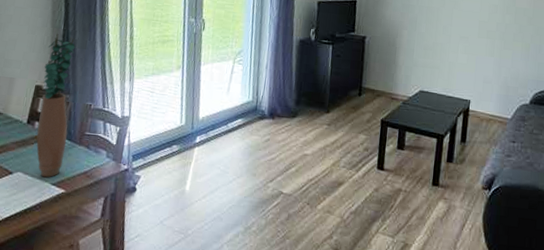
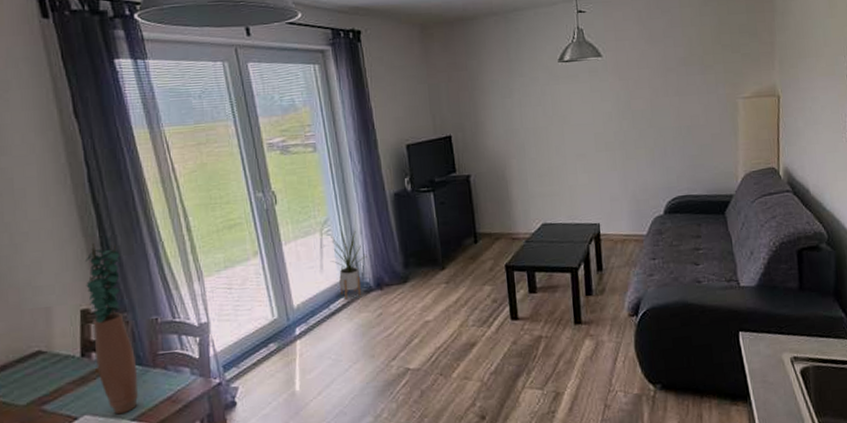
house plant: none [236,61,267,121] -> present [330,230,367,299]

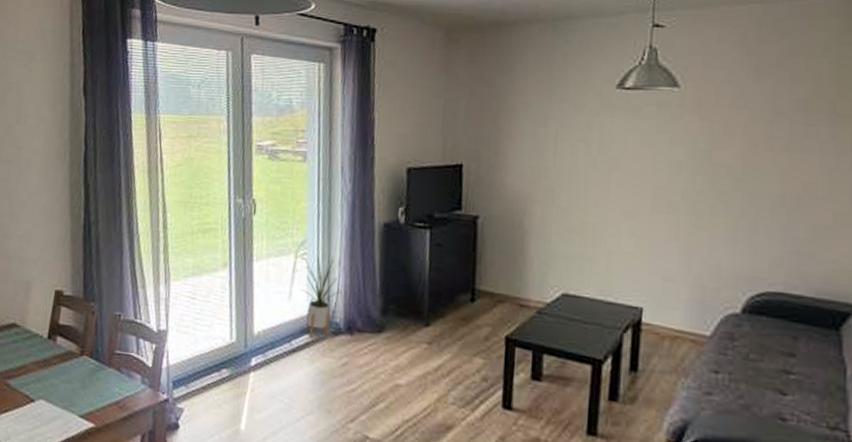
vase: present [84,242,139,415] -> none [59,223,99,408]

